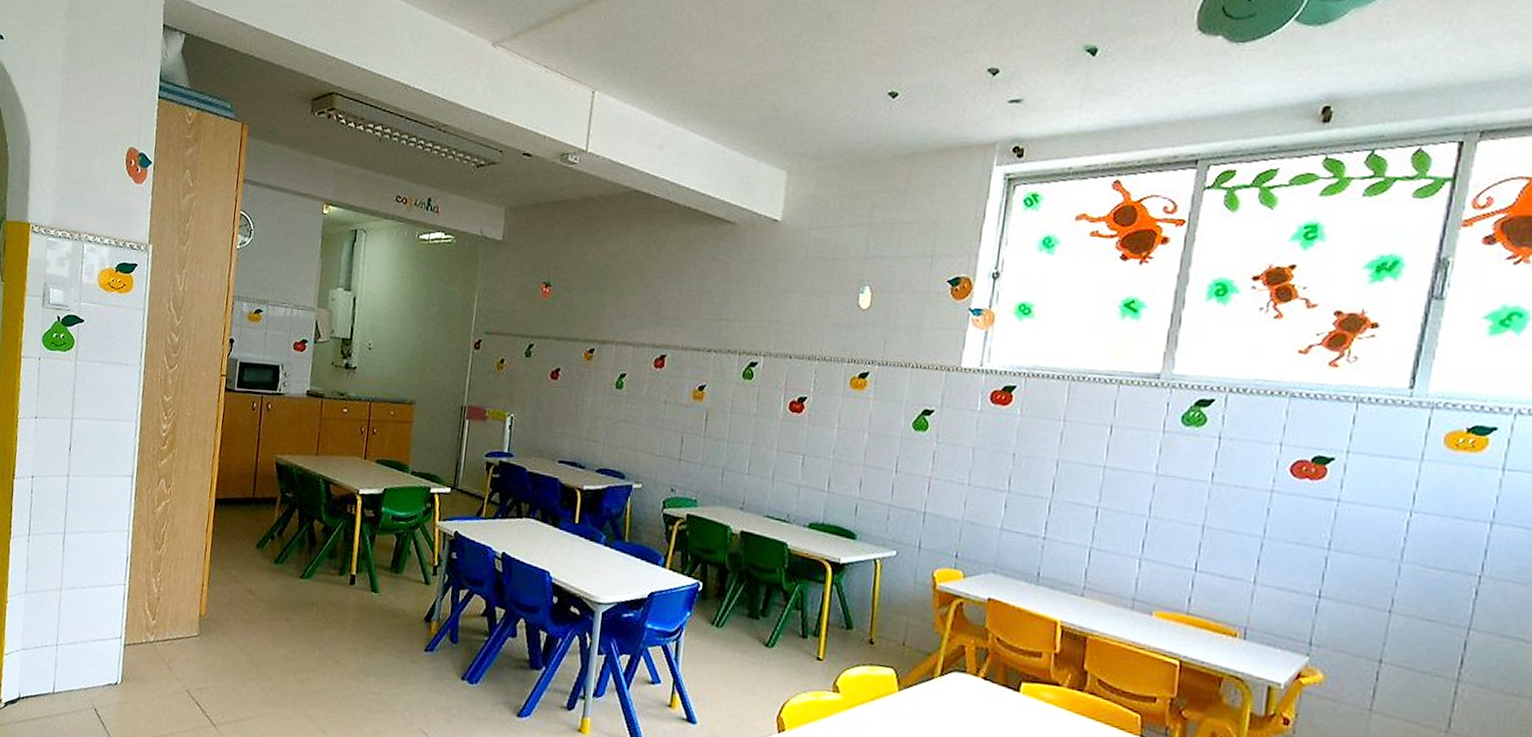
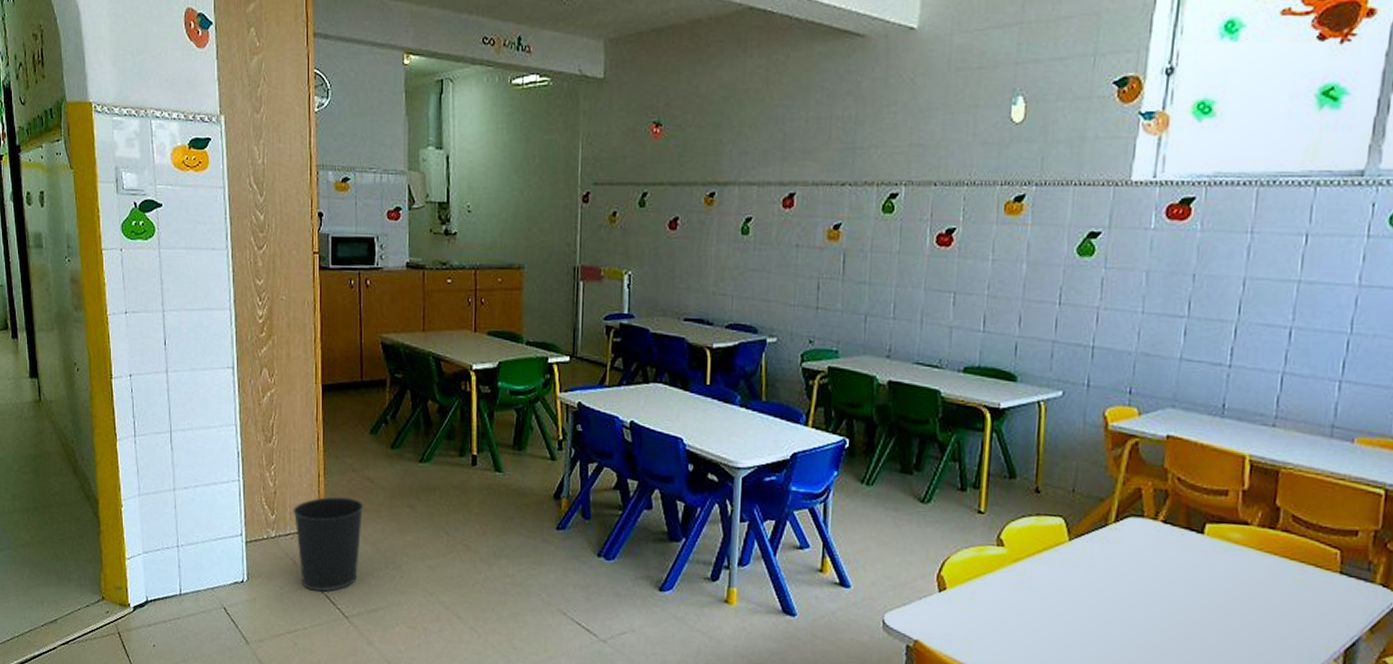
wastebasket: none [173,605,243,699] -> present [293,496,364,592]

